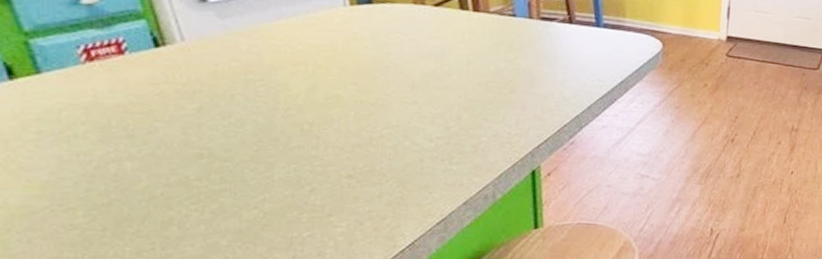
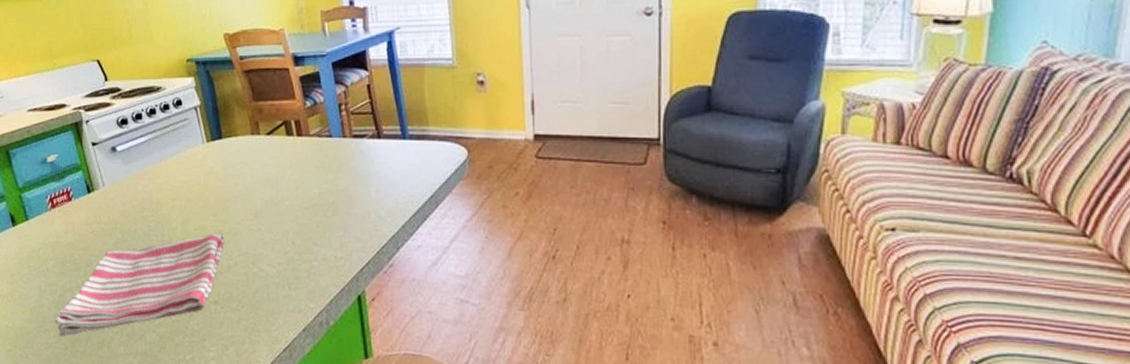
dish towel: none [86,103,368,217] -> present [55,232,225,338]

